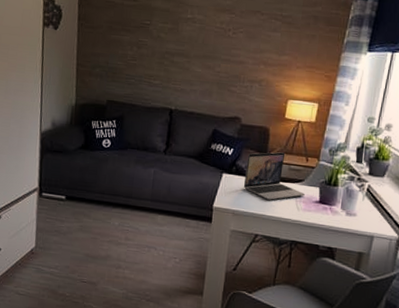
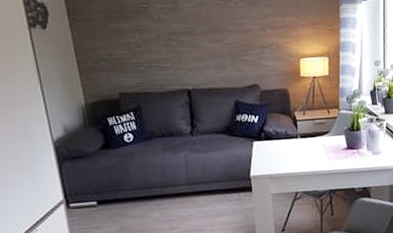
laptop: present [243,152,305,200] -> none [273,110,333,157]

